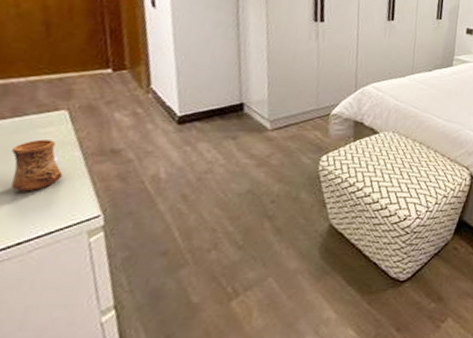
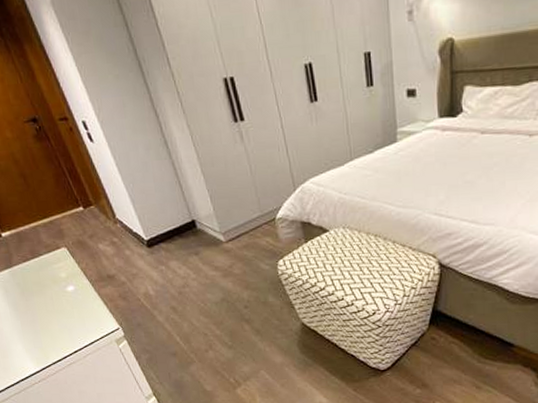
cup: present [11,139,63,192] -> none [43,273,83,314]

